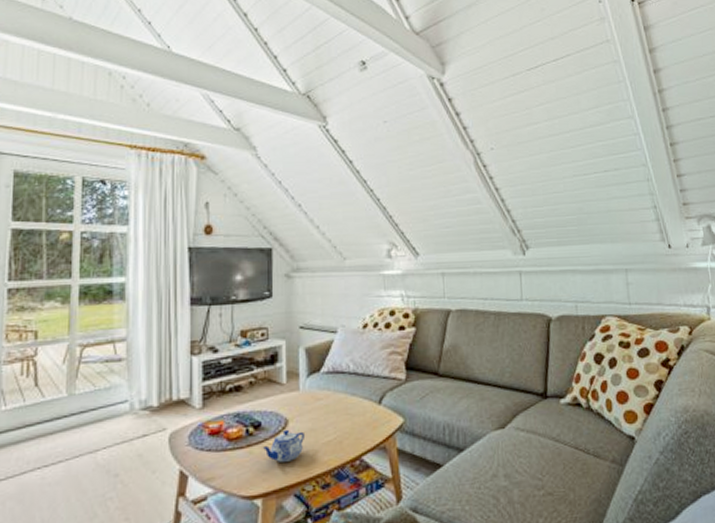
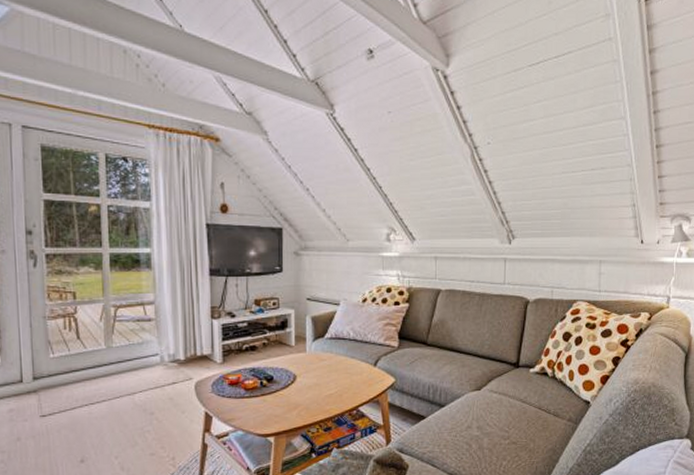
teapot: present [262,429,306,462] -> none [274,383,311,409]

